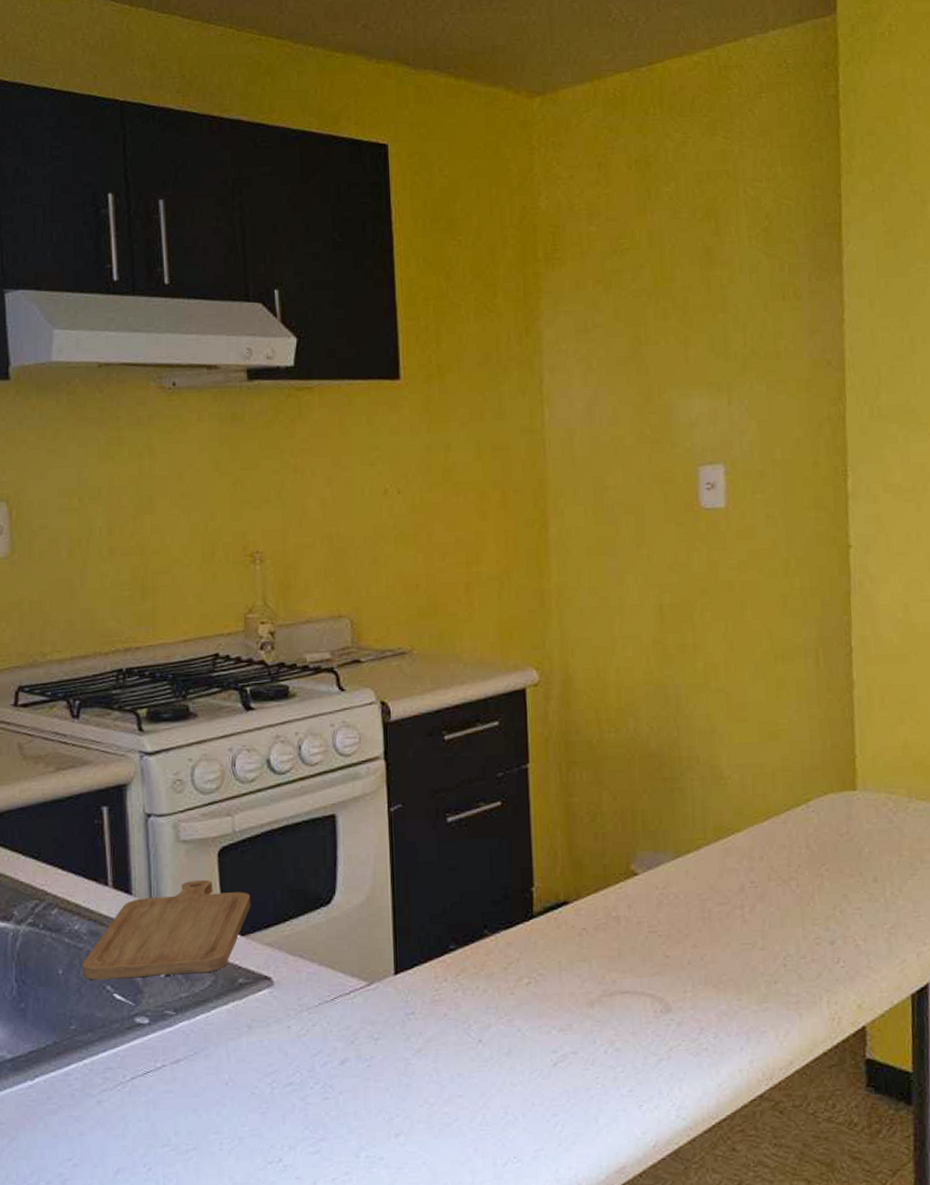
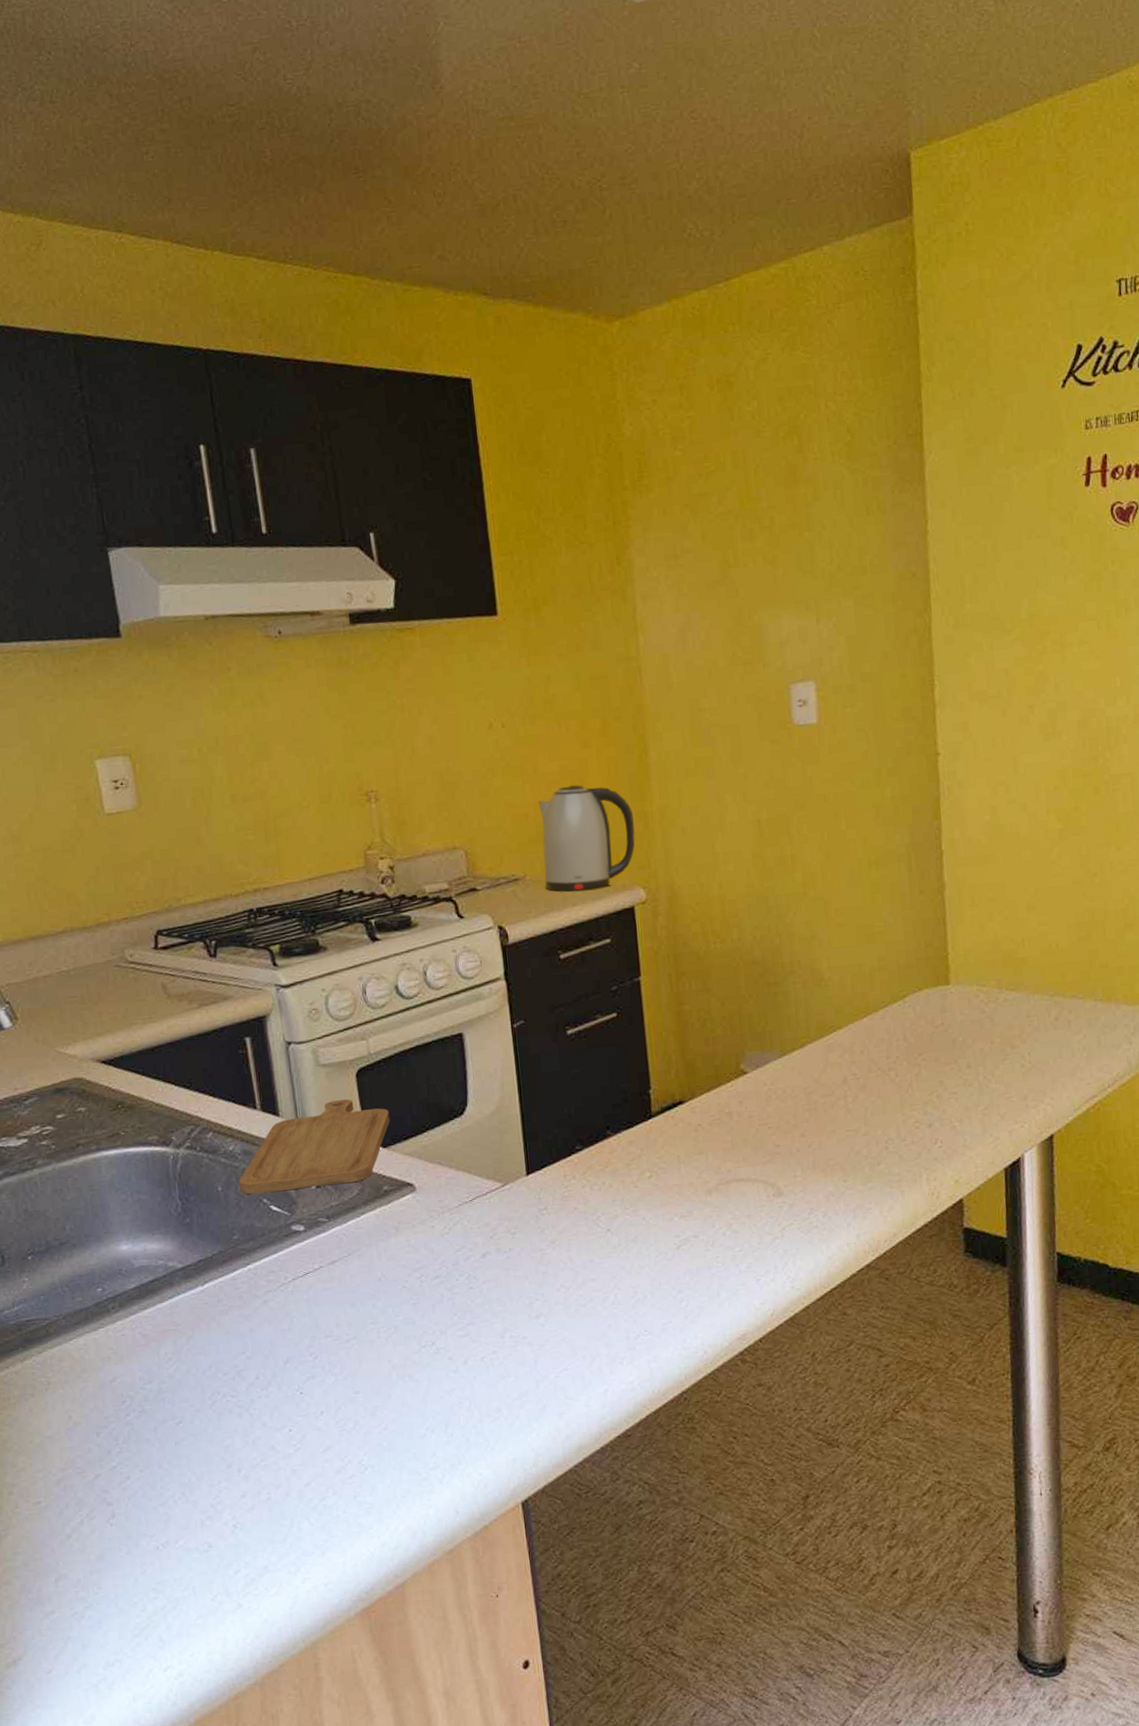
kettle: none [431,556,530,670] -> present [538,784,635,893]

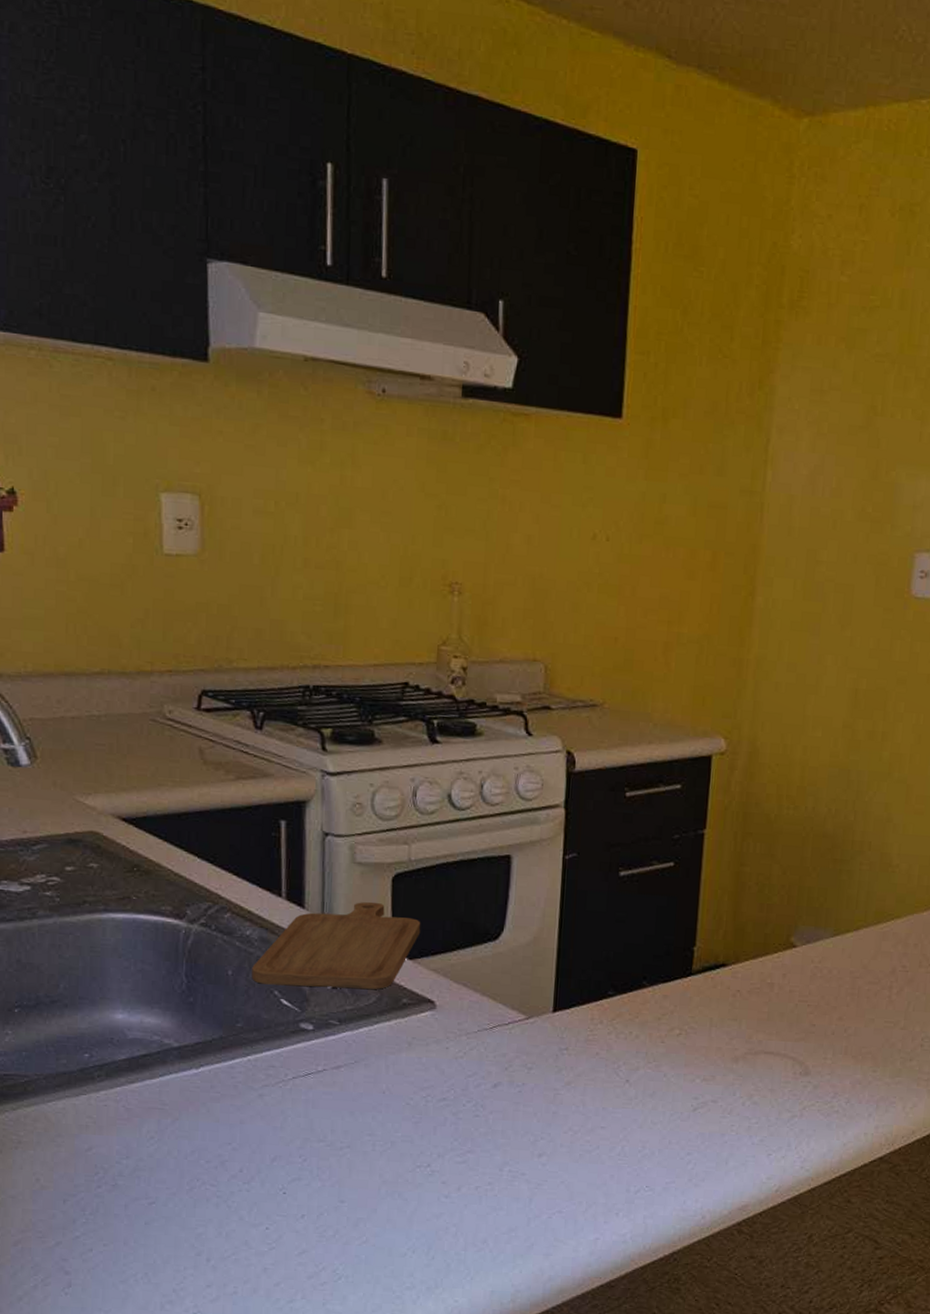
kettle: present [538,784,635,893] -> none [623,615,728,732]

